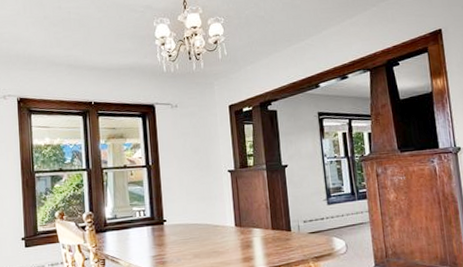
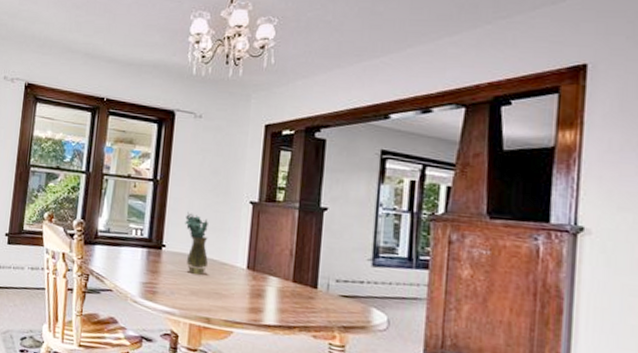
vase: none [179,187,204,240] -> present [185,211,208,275]

